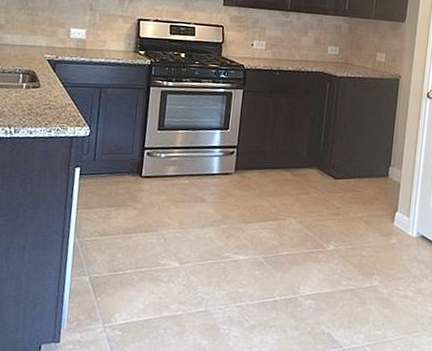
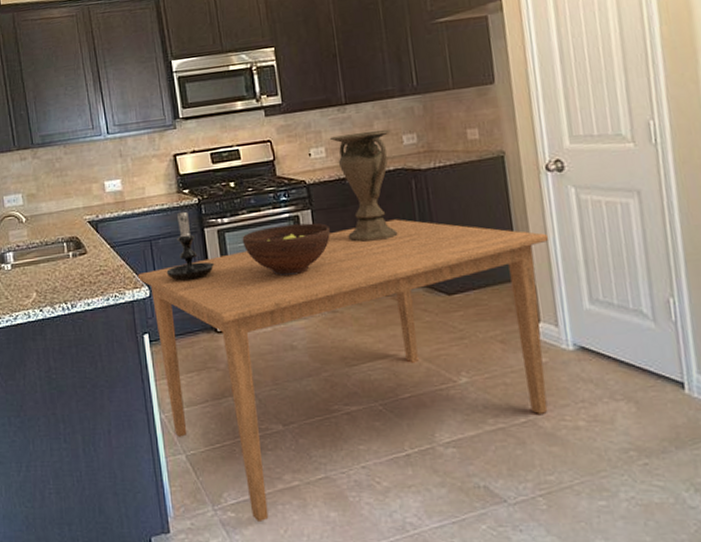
dining table: none [81,111,417,342] -> present [137,219,548,521]
candle holder: none [108,65,153,129] -> present [166,207,215,281]
fruit bowl: none [180,97,256,141] -> present [242,223,331,276]
vase: none [268,34,320,127] -> present [329,129,398,243]

